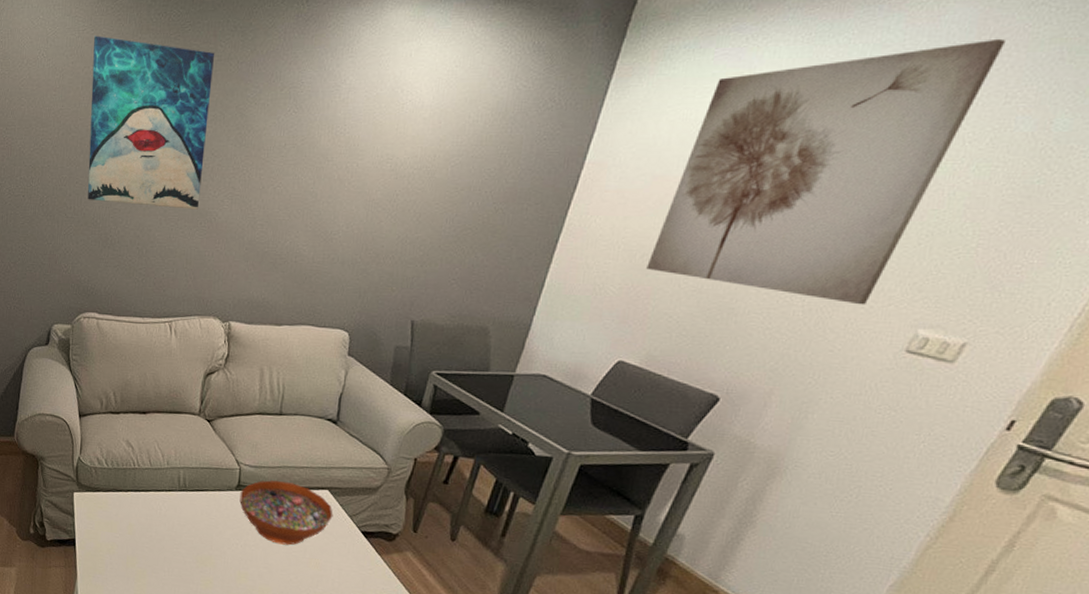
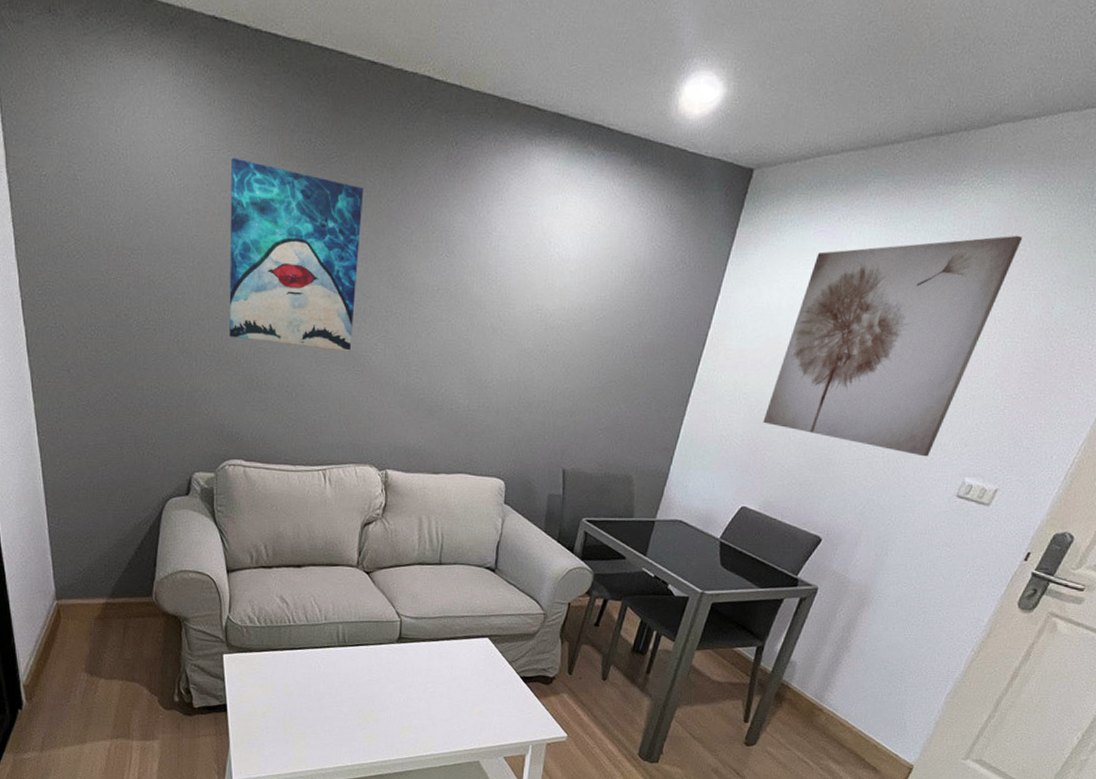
decorative bowl: present [239,480,333,546] -> none [401,631,494,695]

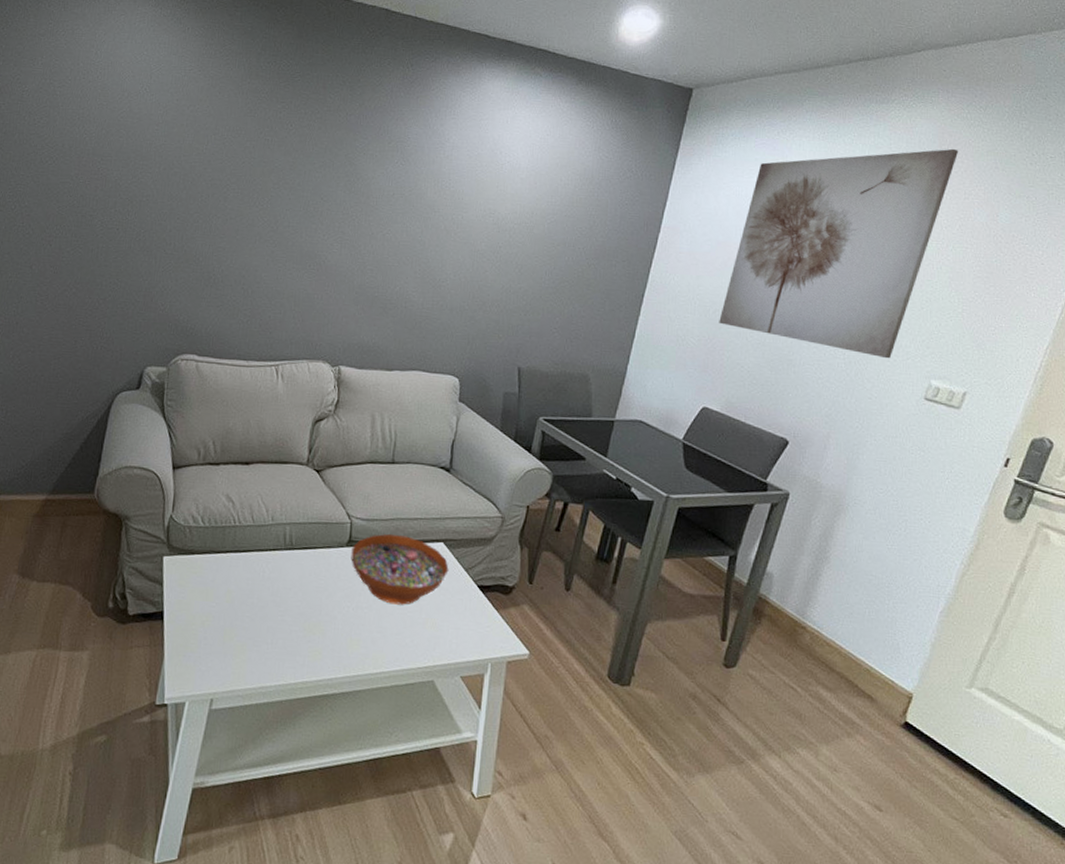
wall art: present [229,157,364,352] -> none [189,76,325,252]
decorative bowl: none [401,631,494,695] -> present [351,534,449,605]

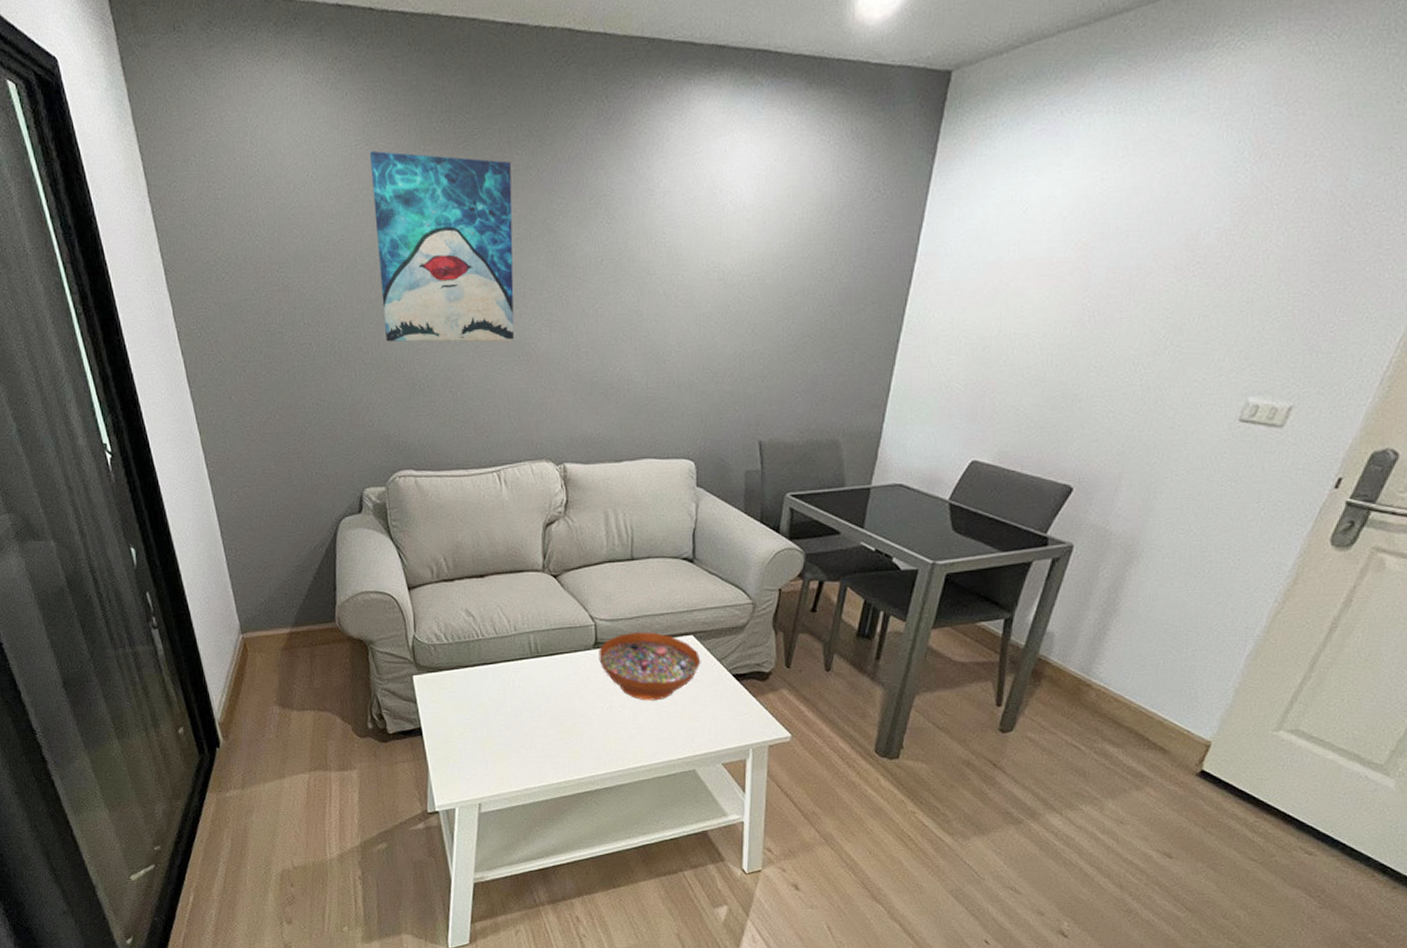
wall art: none [189,76,325,252] -> present [370,150,515,343]
wall art: present [719,148,959,359] -> none [989,97,1300,379]

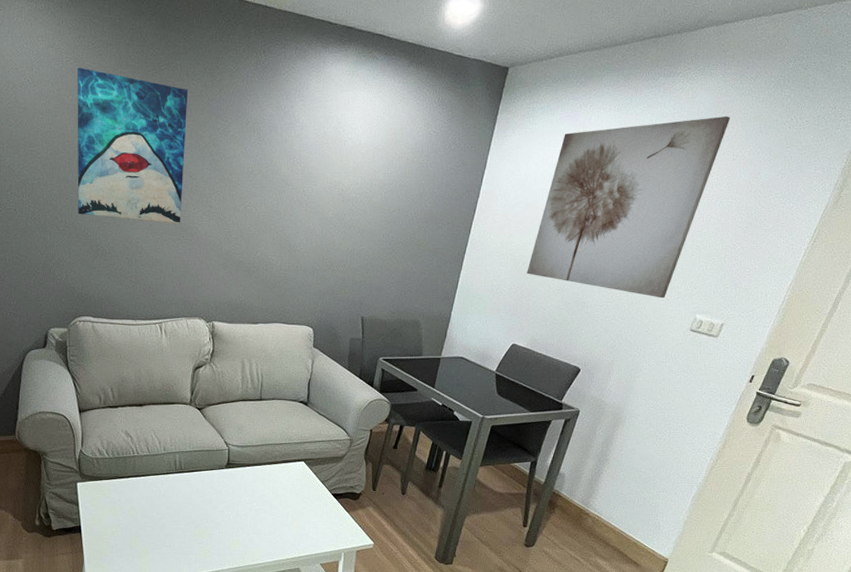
decorative bowl: present [598,632,701,701] -> none [230,457,309,512]
wall art: none [989,97,1300,379] -> present [527,115,731,299]

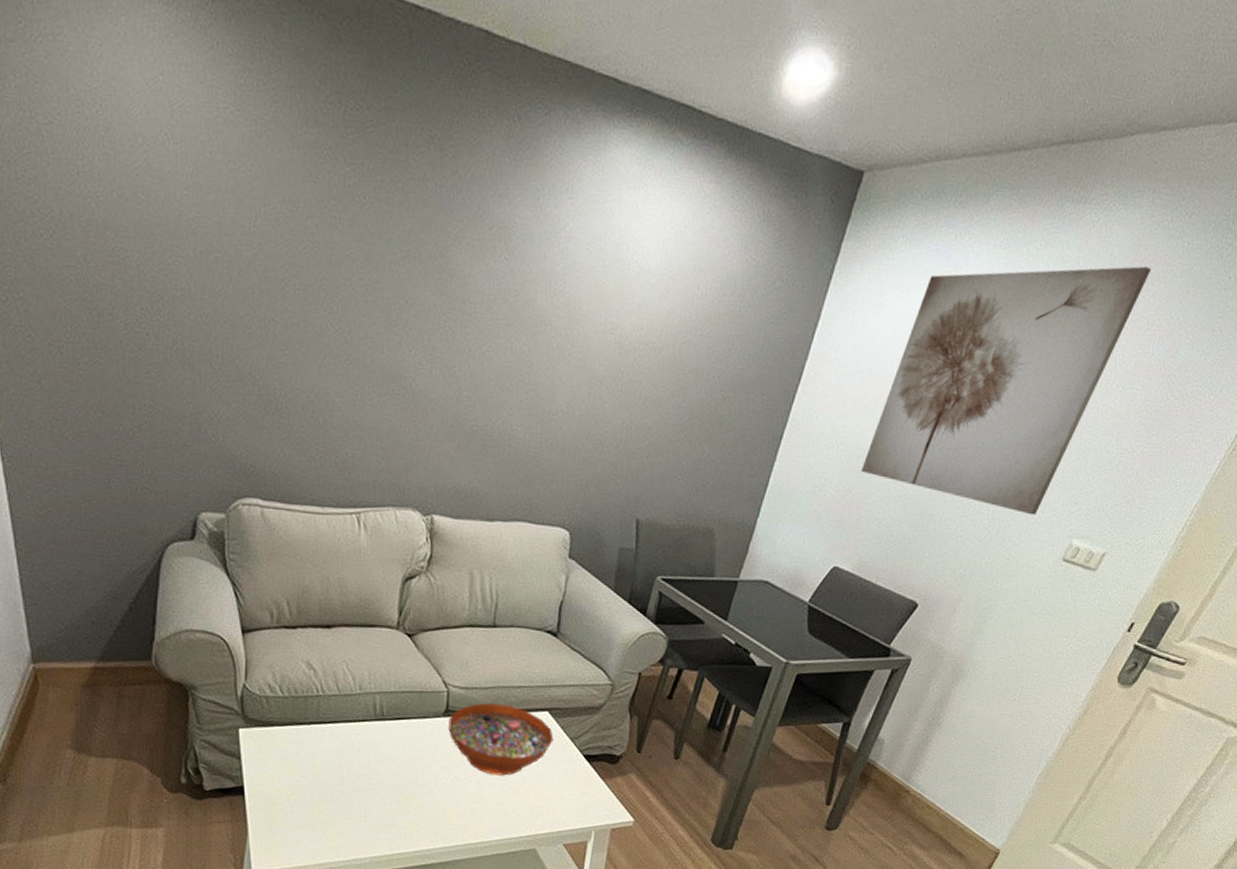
wall art: present [77,67,189,224] -> none [240,119,407,372]
decorative bowl: none [230,457,309,512] -> present [448,703,554,776]

